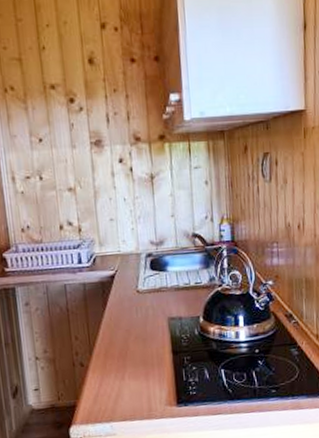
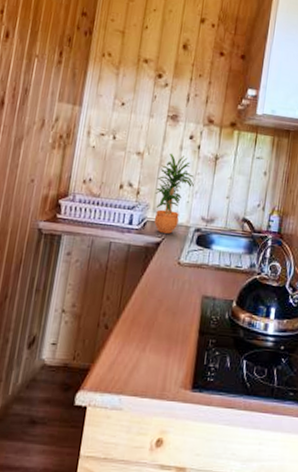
potted plant: none [95,182,135,265] -> present [154,154,194,234]

